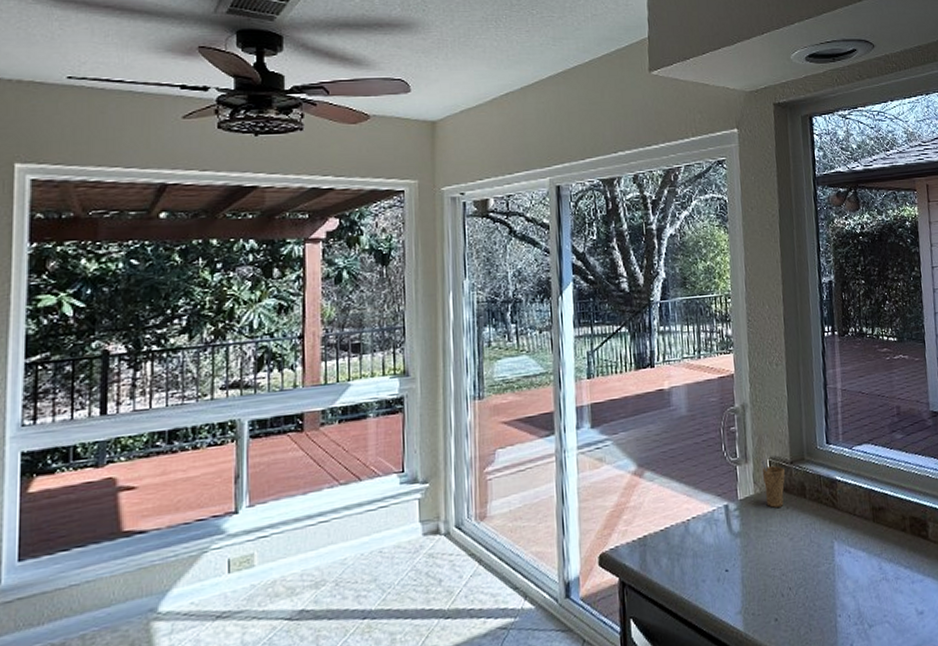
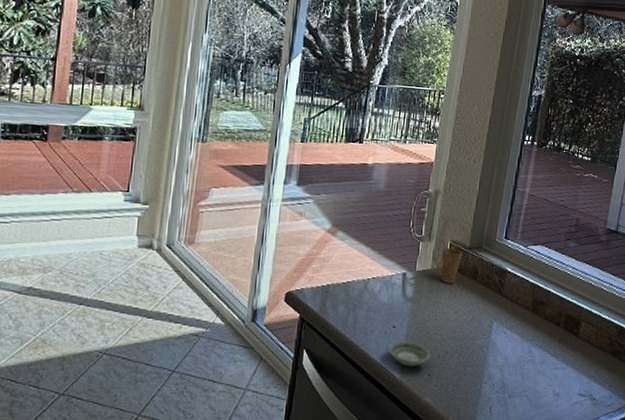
saucer: none [723,584,774,616] -> present [387,340,431,367]

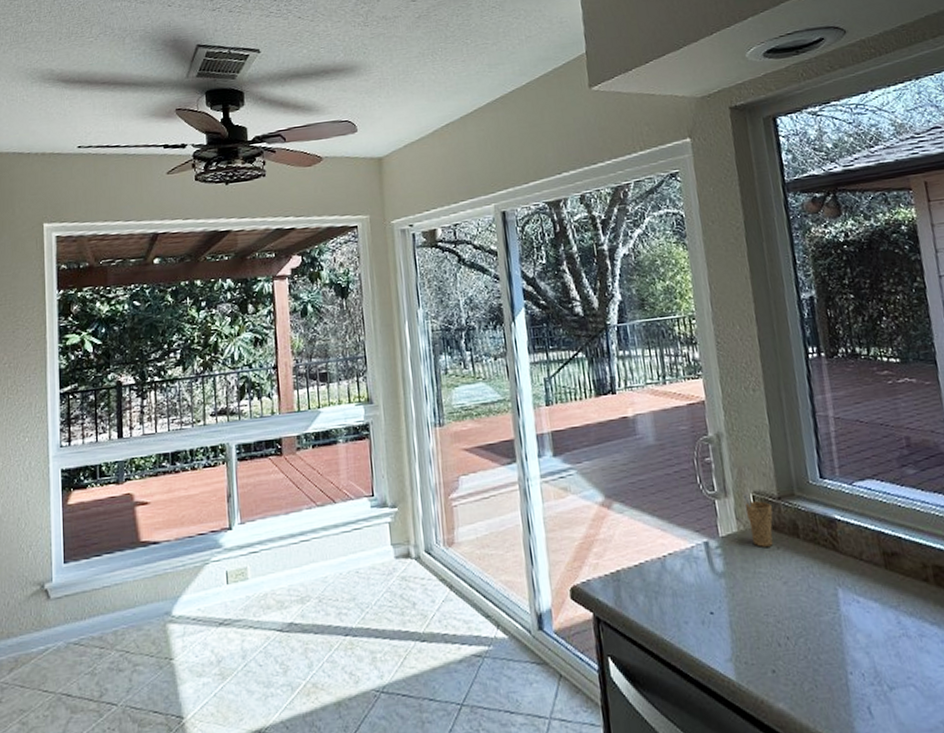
saucer: present [387,340,431,367] -> none [710,629,769,665]

